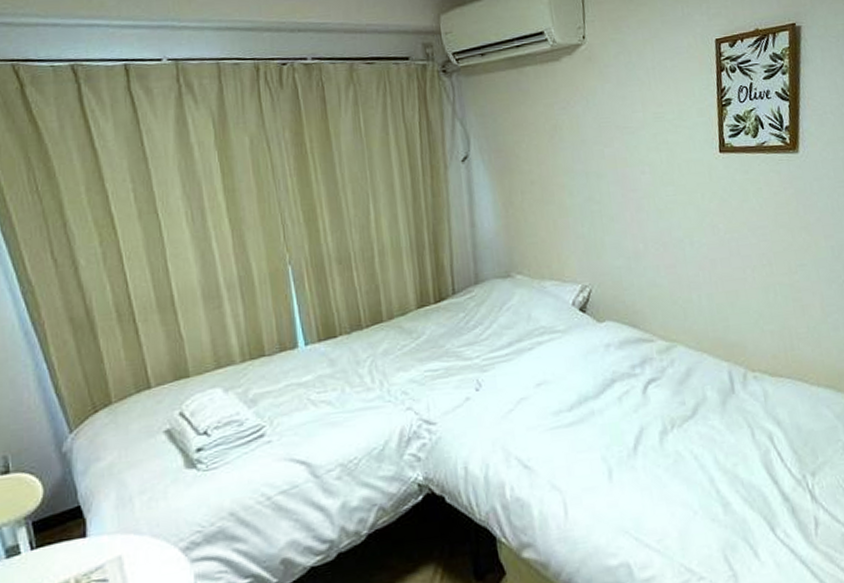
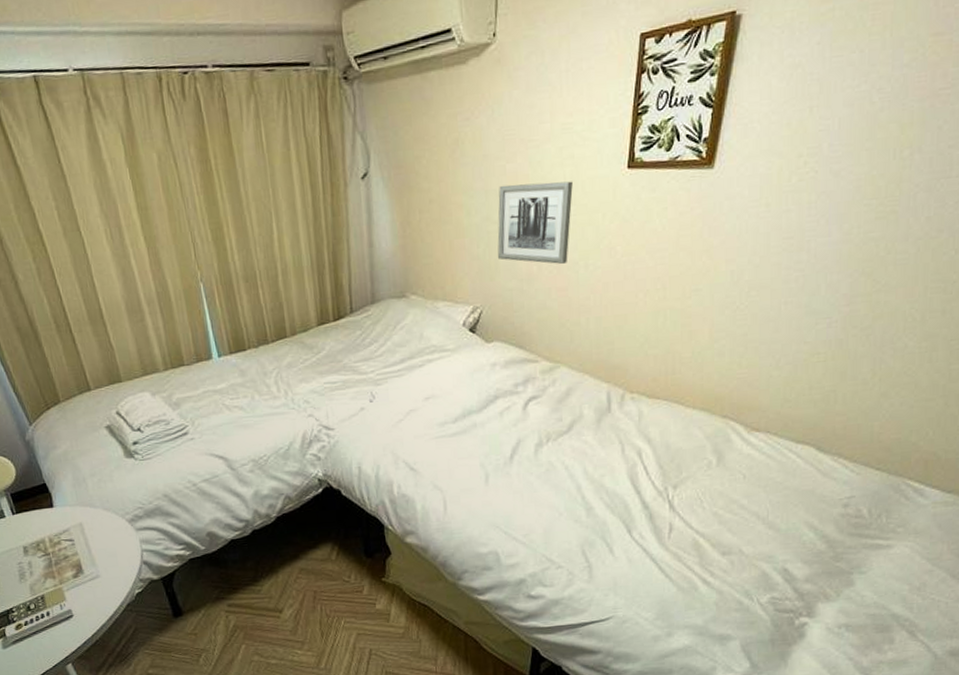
wall art: none [599,164,673,242] -> present [497,181,573,265]

